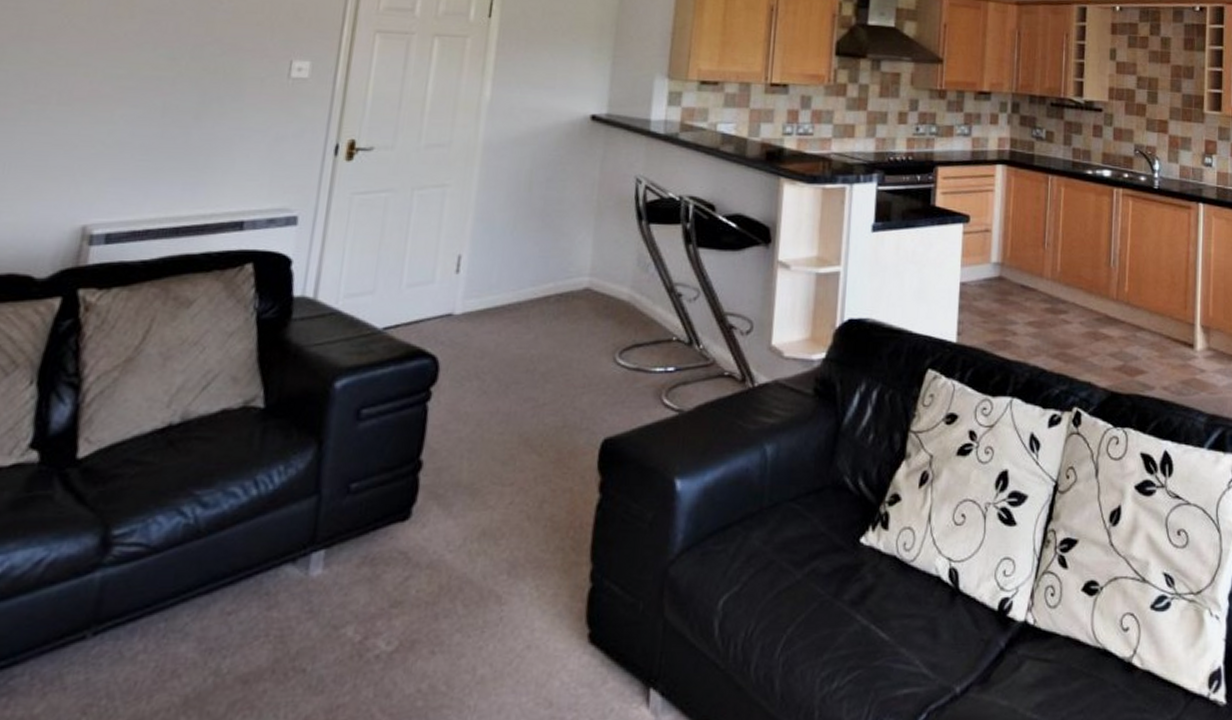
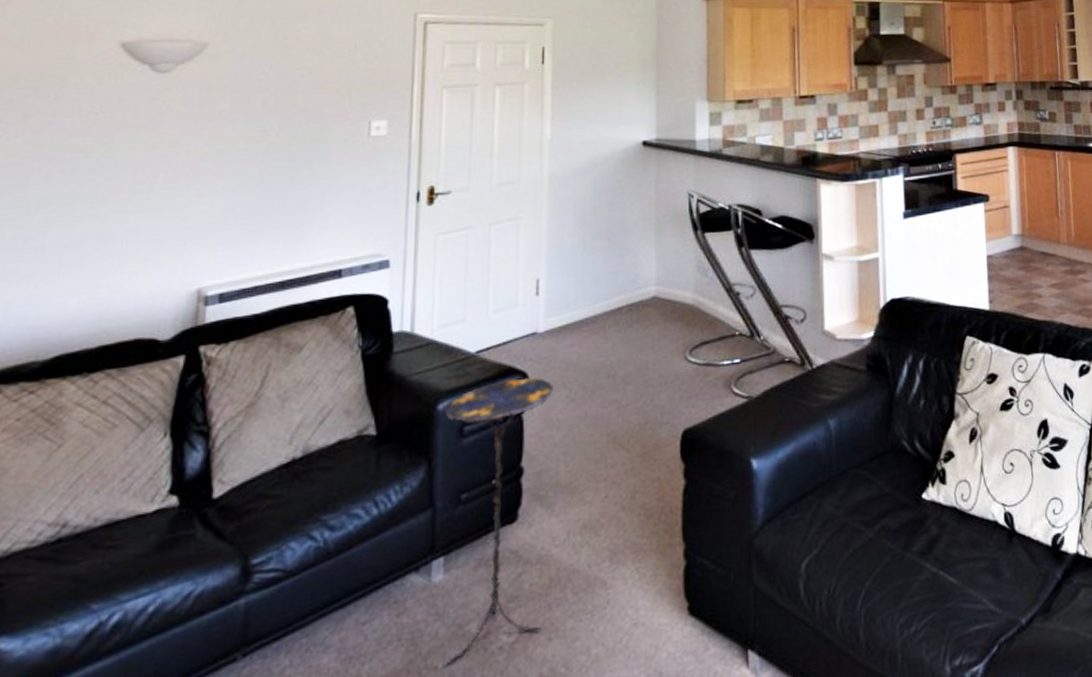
side table: none [316,362,465,668] -> present [445,377,554,664]

